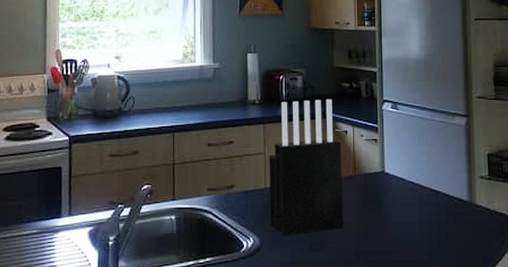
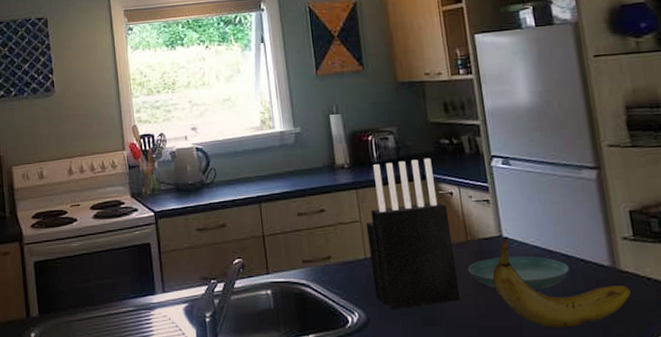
saucer: none [353,190,436,219] -> present [467,256,569,289]
banana: none [373,173,481,254] -> present [492,237,631,329]

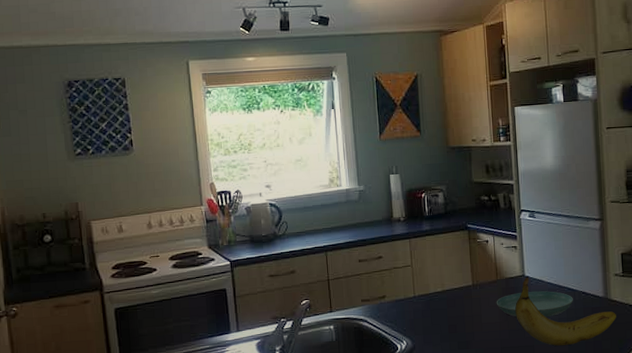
knife block: present [366,158,461,309] -> none [416,212,489,337]

